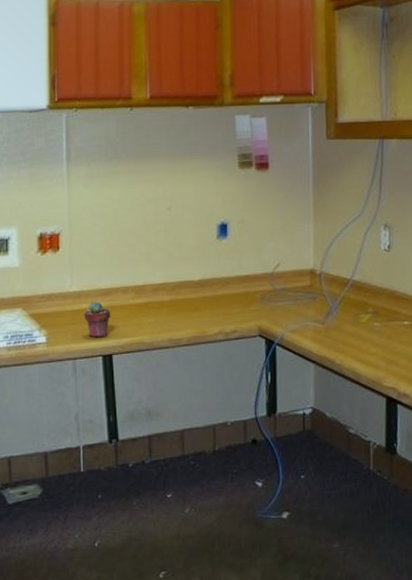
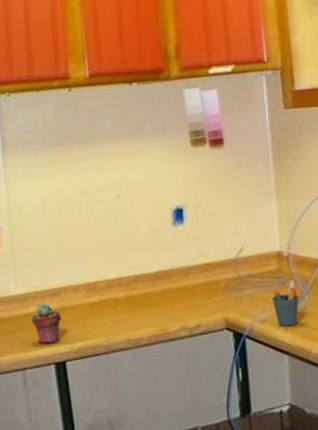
pen holder: none [302,296,328,338] -> present [271,280,299,327]

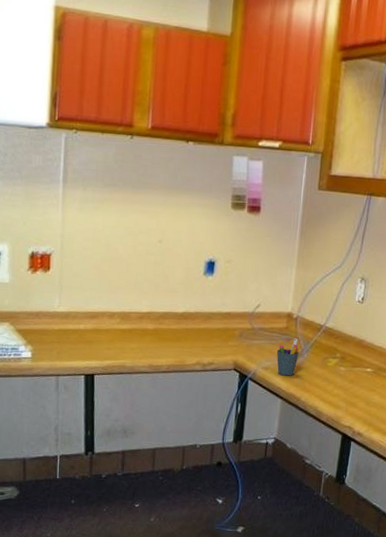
potted succulent: present [31,304,62,344] -> none [69,323,96,358]

